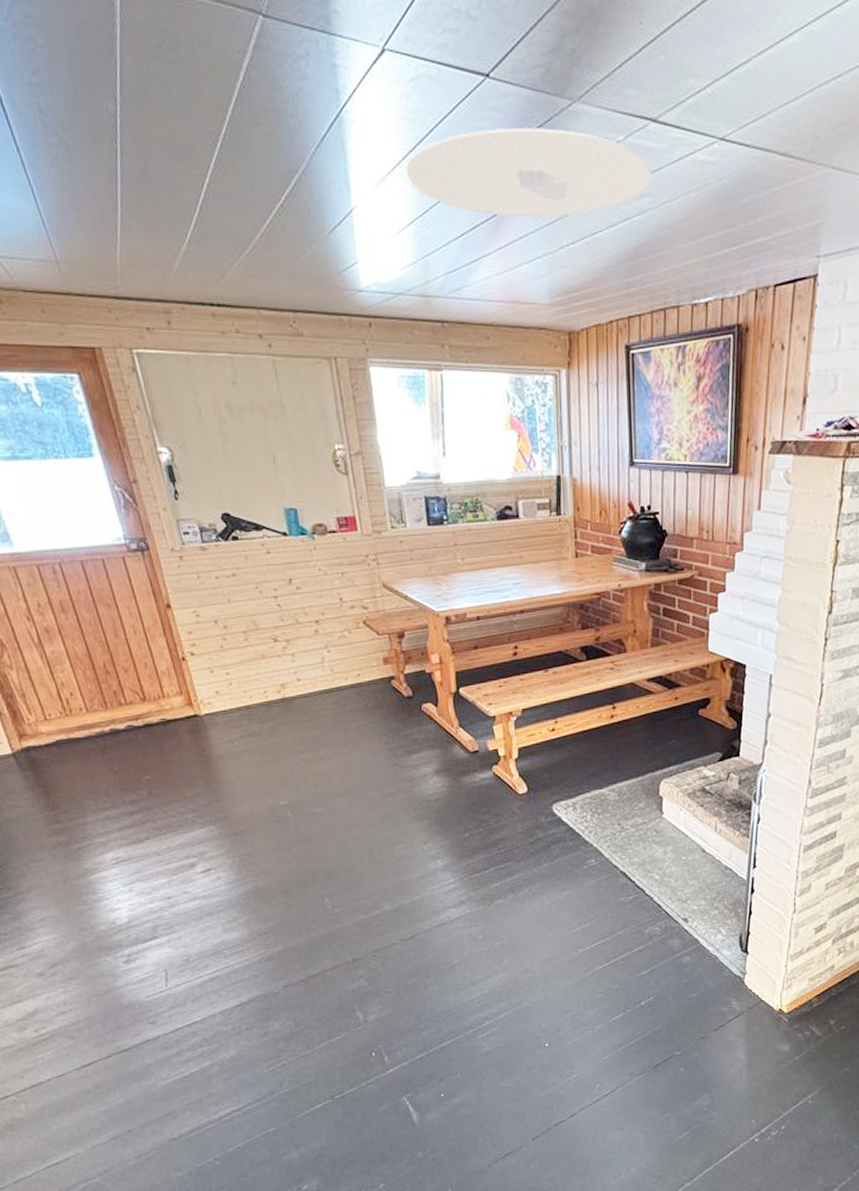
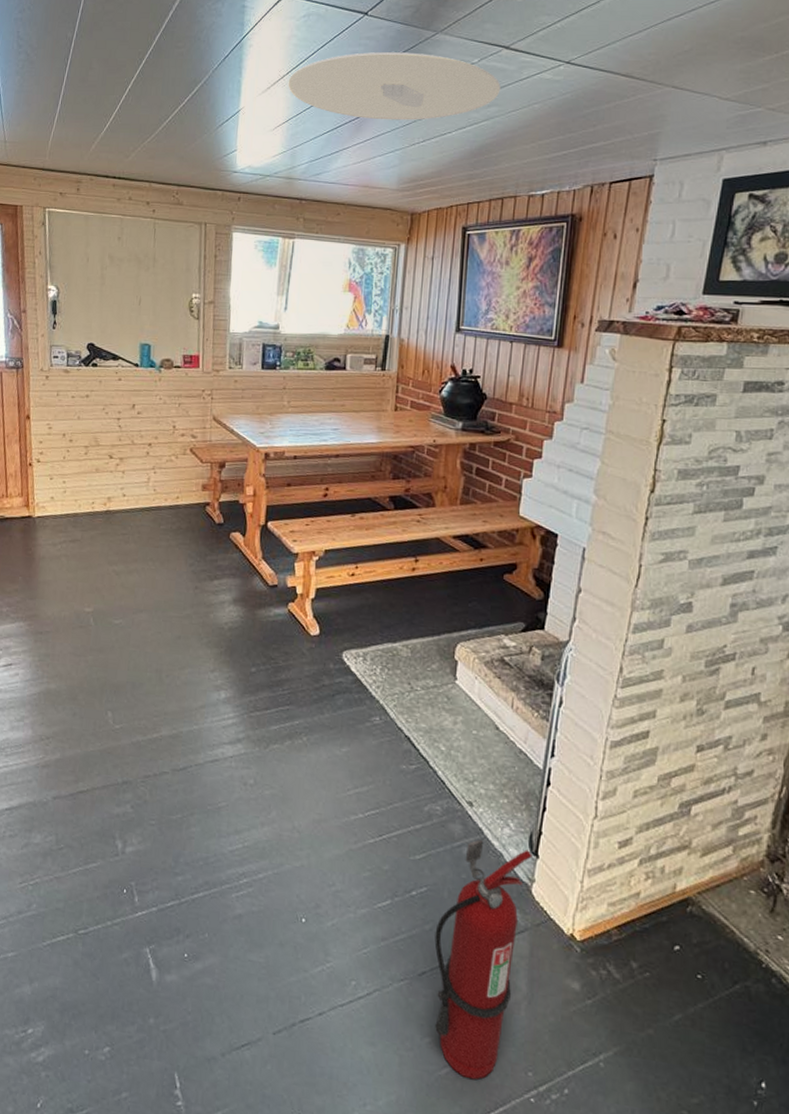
fire extinguisher: none [665,948,743,1136] -> present [434,839,532,1080]

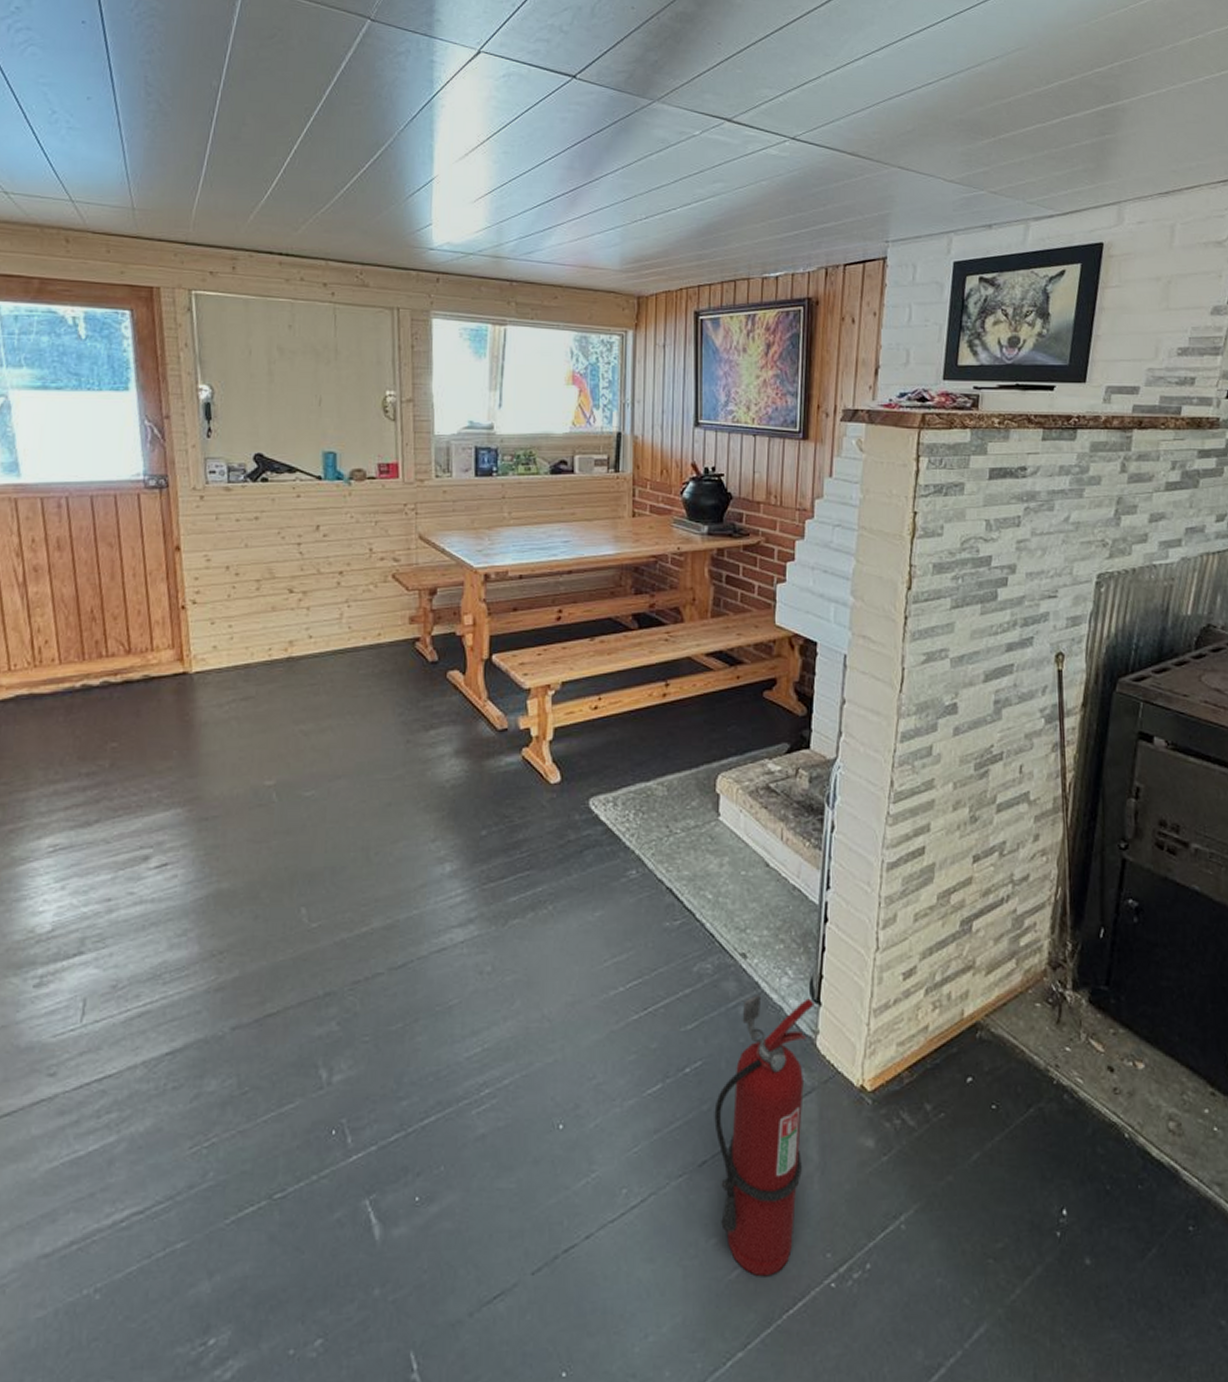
ceiling lamp: present [288,52,501,120] -> none [489,119,725,195]

